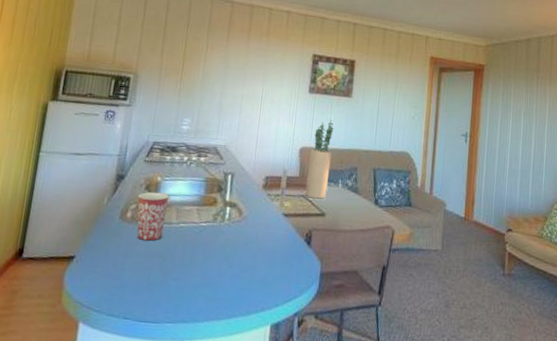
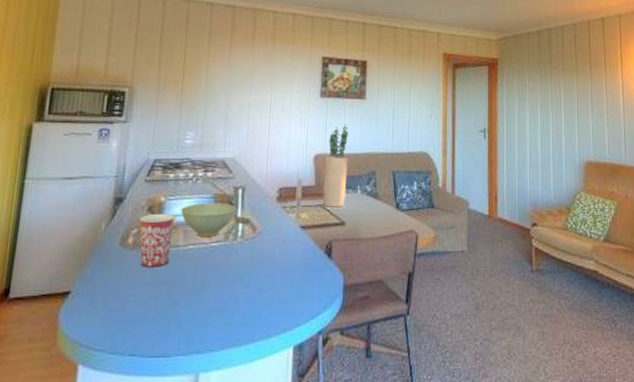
bowl: none [175,185,225,217] -> present [181,202,236,237]

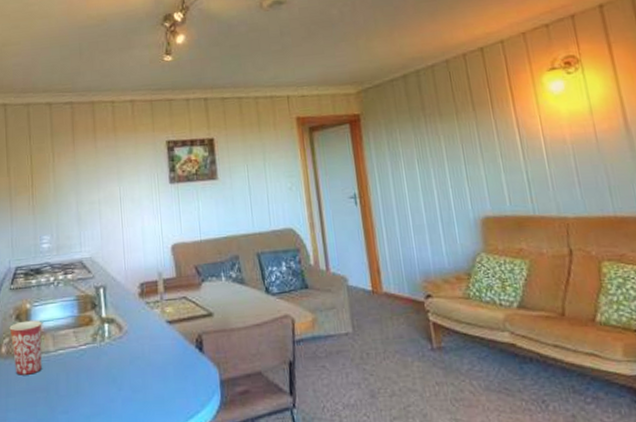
bowl: present [181,202,236,237] -> none [47,304,100,341]
vase: present [322,124,349,209] -> none [183,208,210,300]

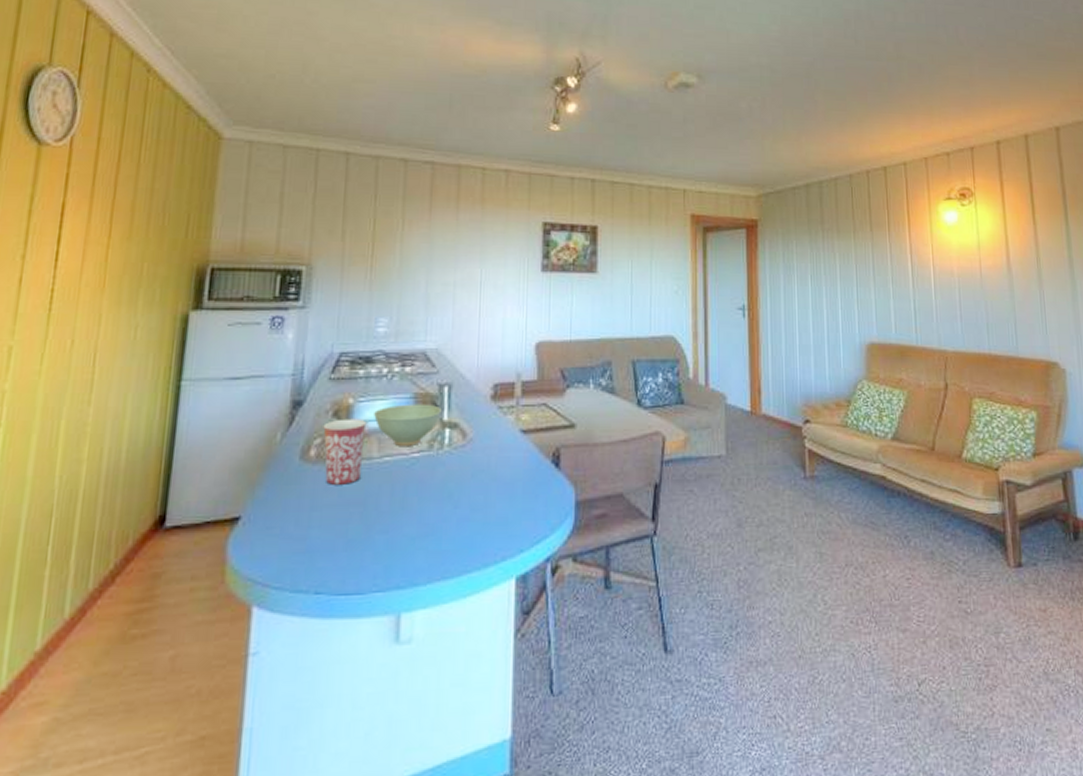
bowl: none [47,304,100,341] -> present [374,404,441,446]

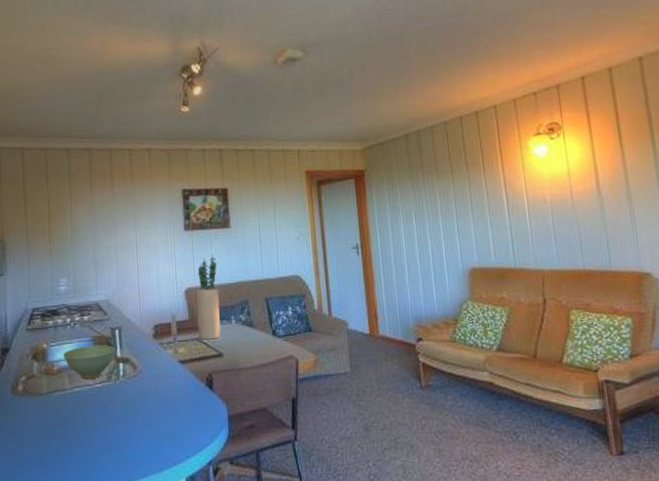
mug: present [323,418,367,485] -> none [26,359,59,412]
vase: none [547,303,578,408] -> present [196,255,221,341]

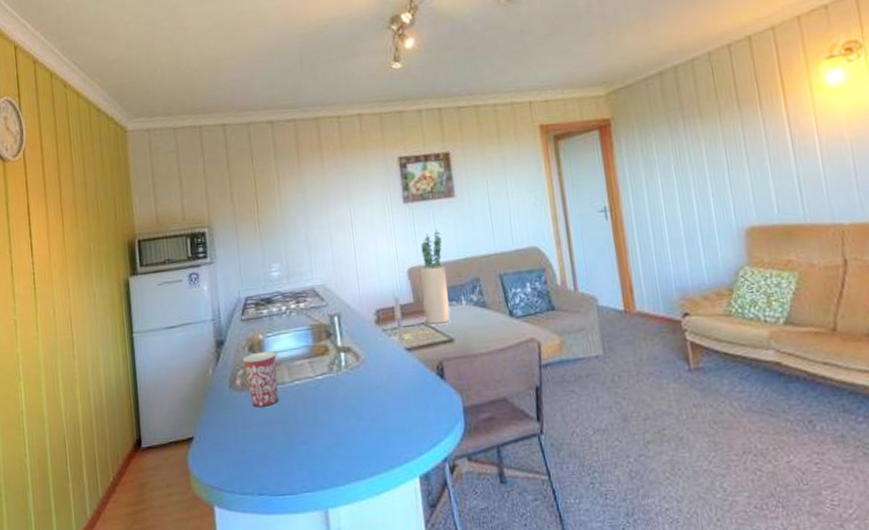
mug: none [26,359,59,412] -> present [243,351,278,407]
bowl: present [63,344,115,379] -> none [280,333,335,371]

